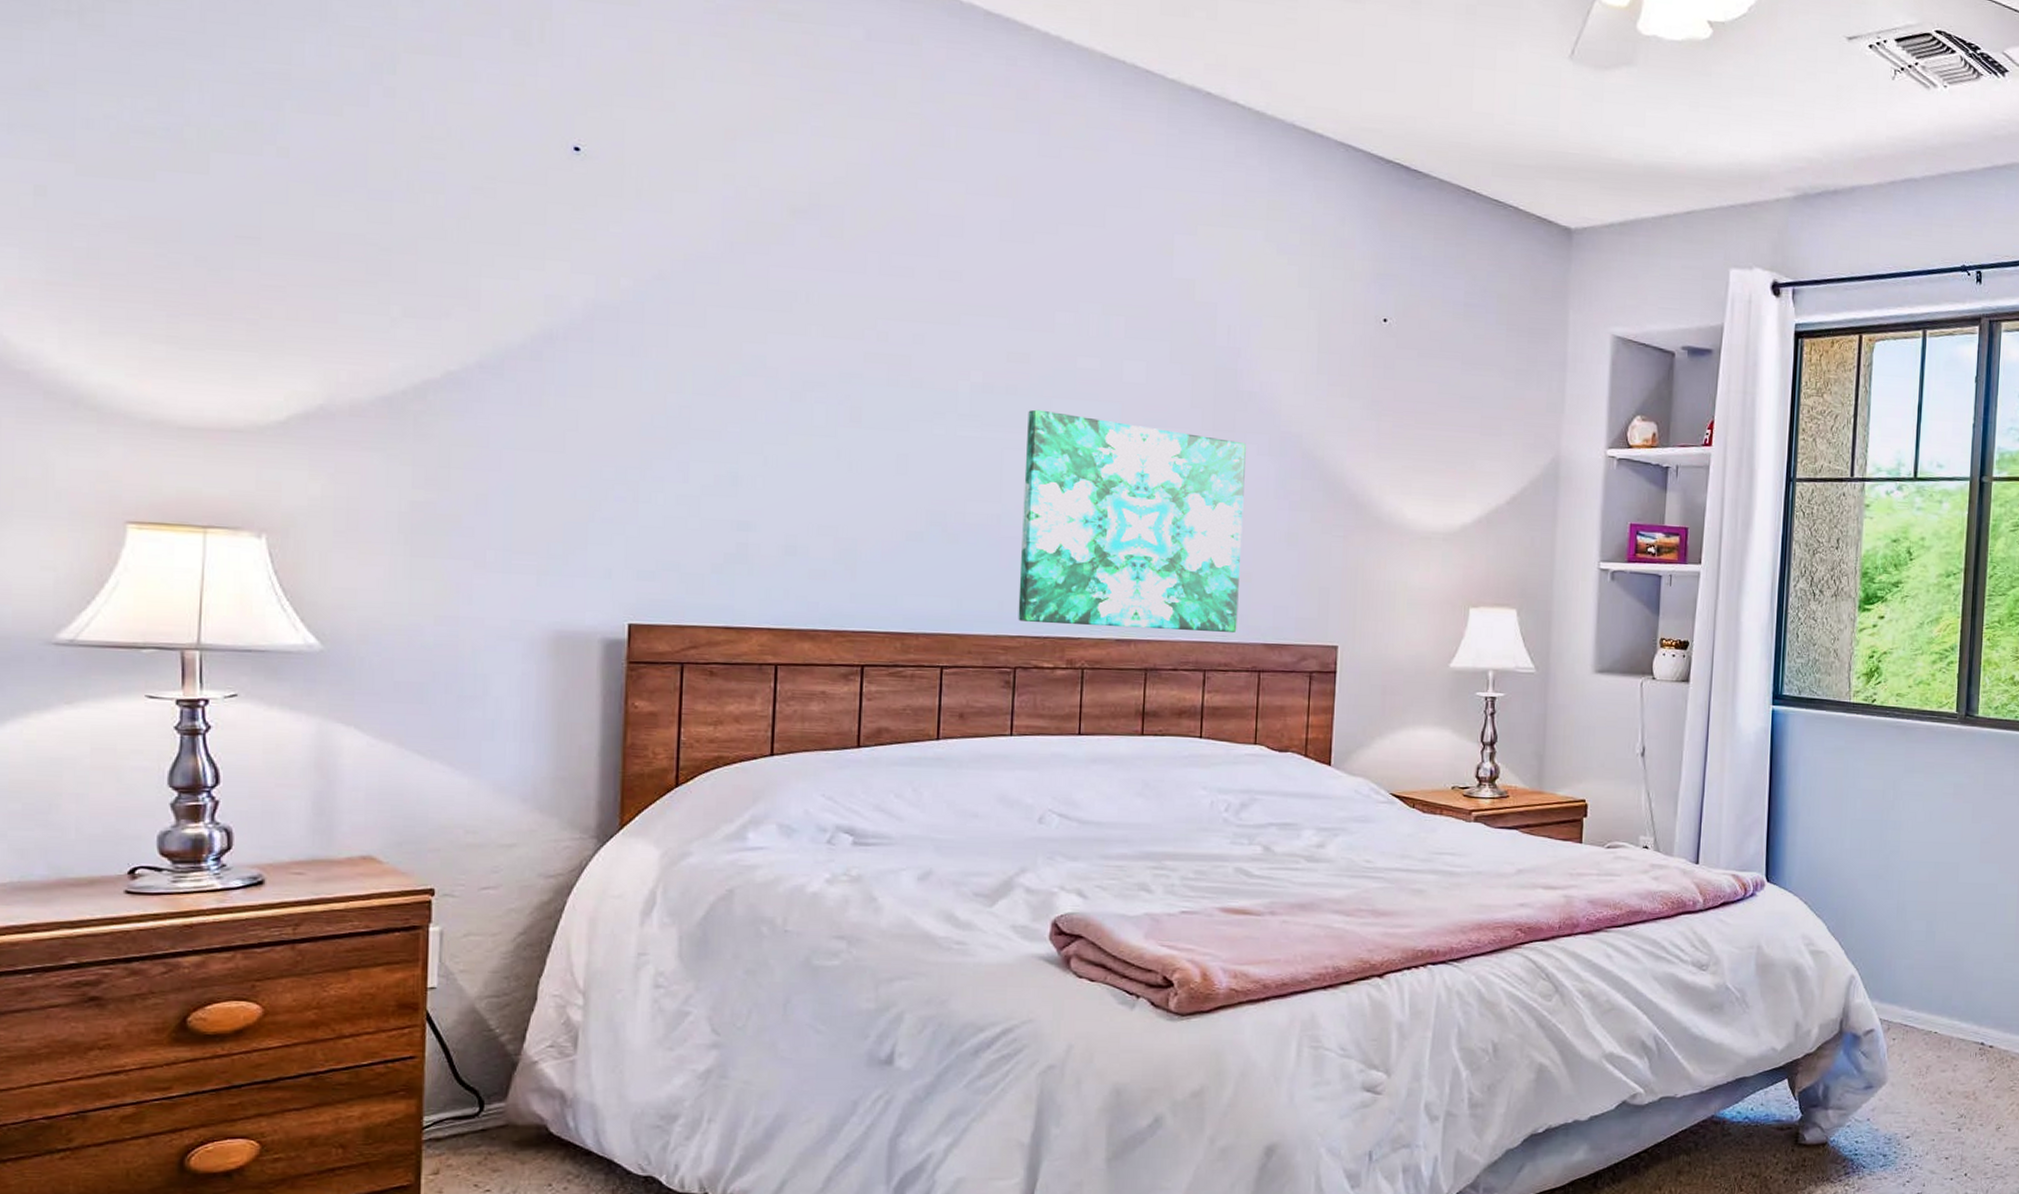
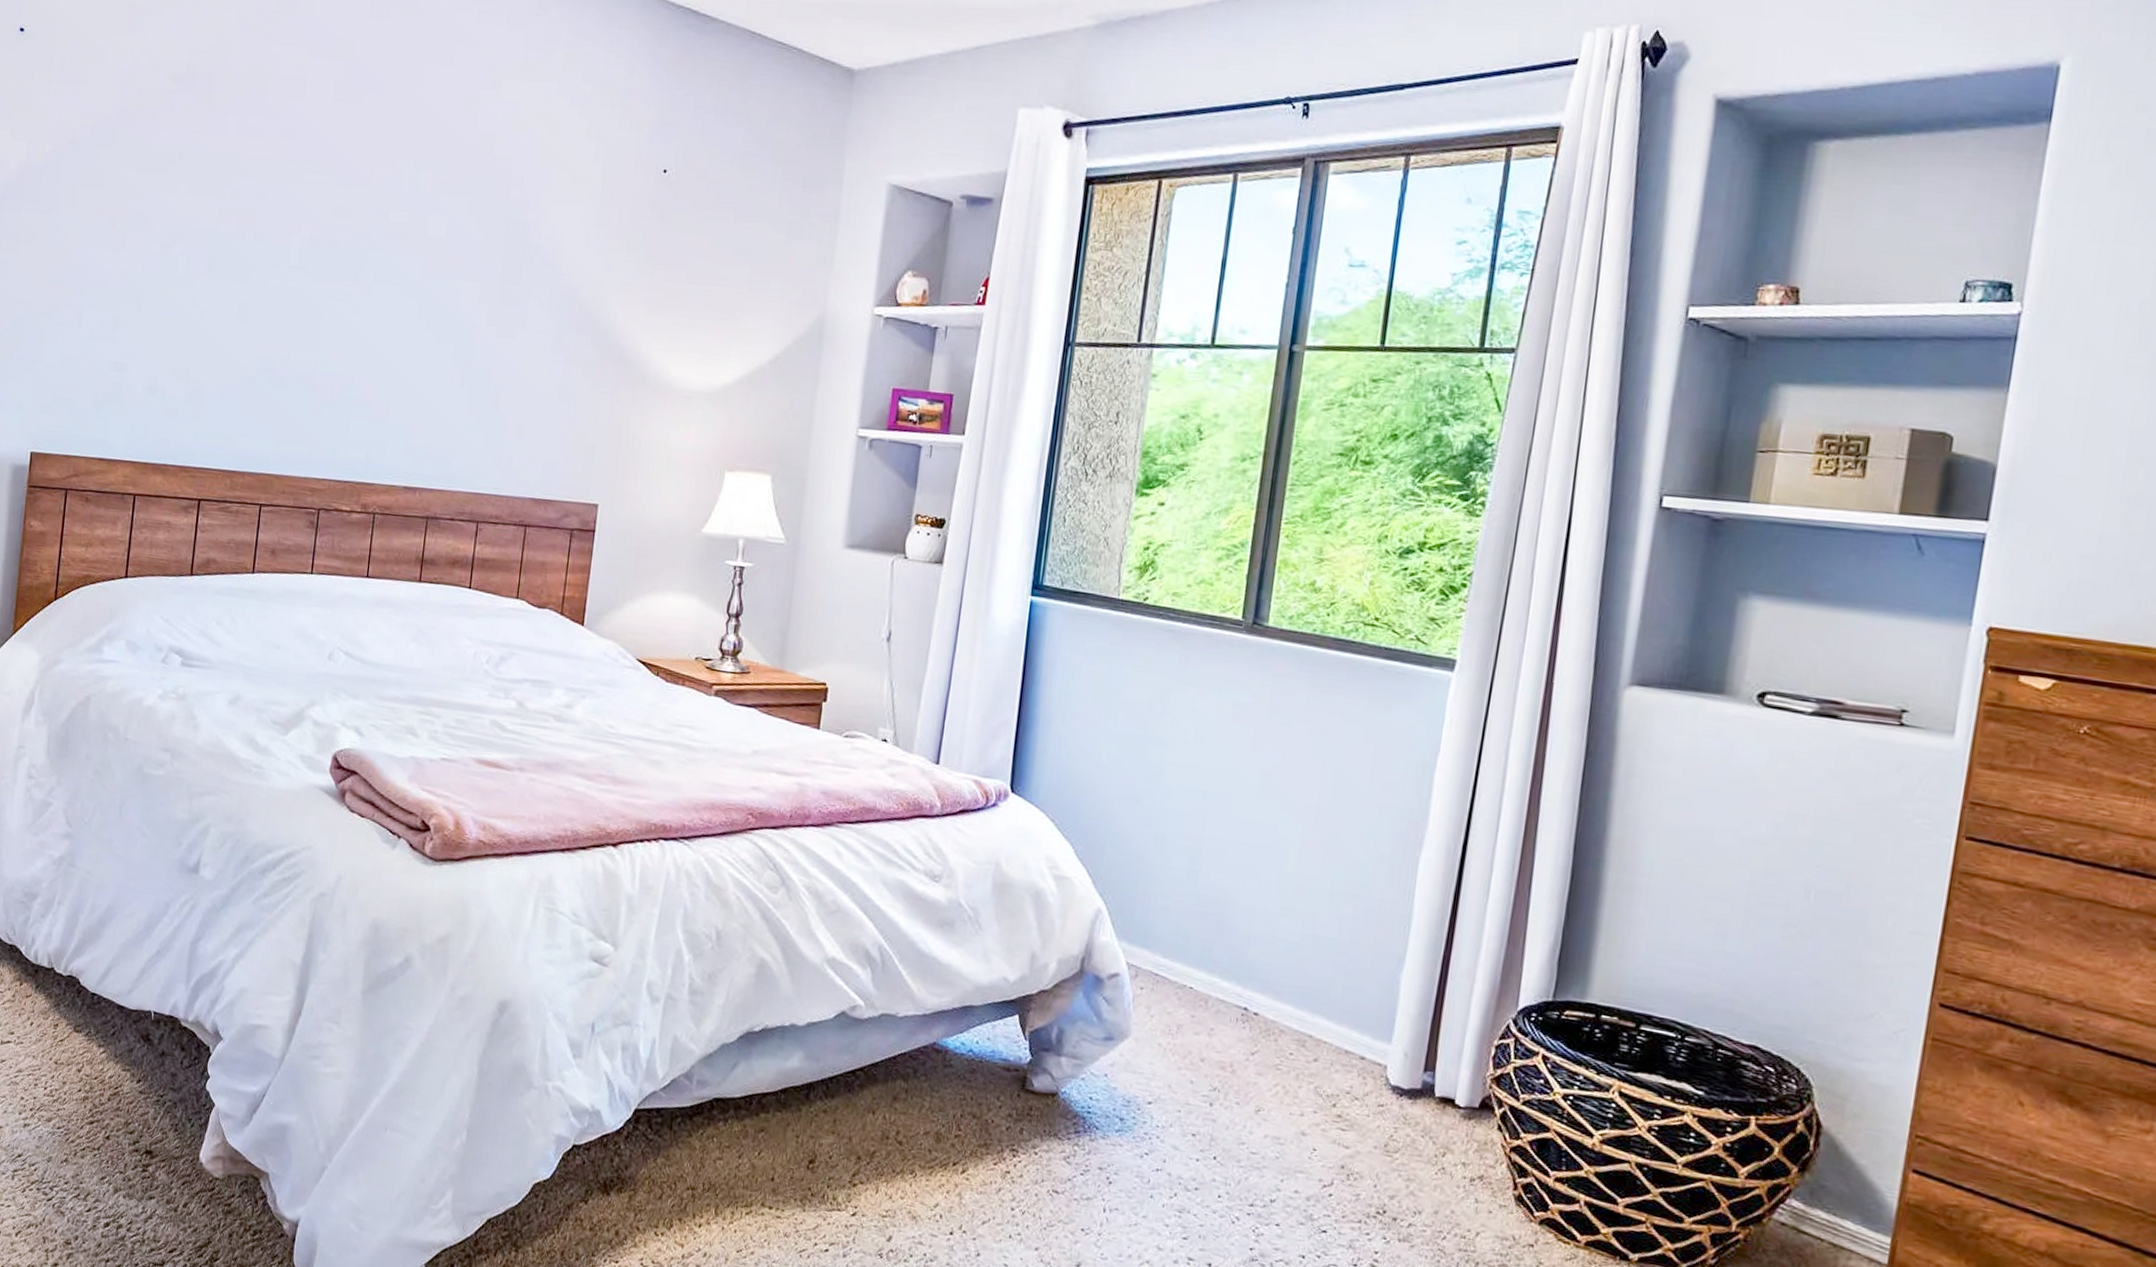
wall art: present [1018,409,1246,634] -> none [324,262,529,487]

